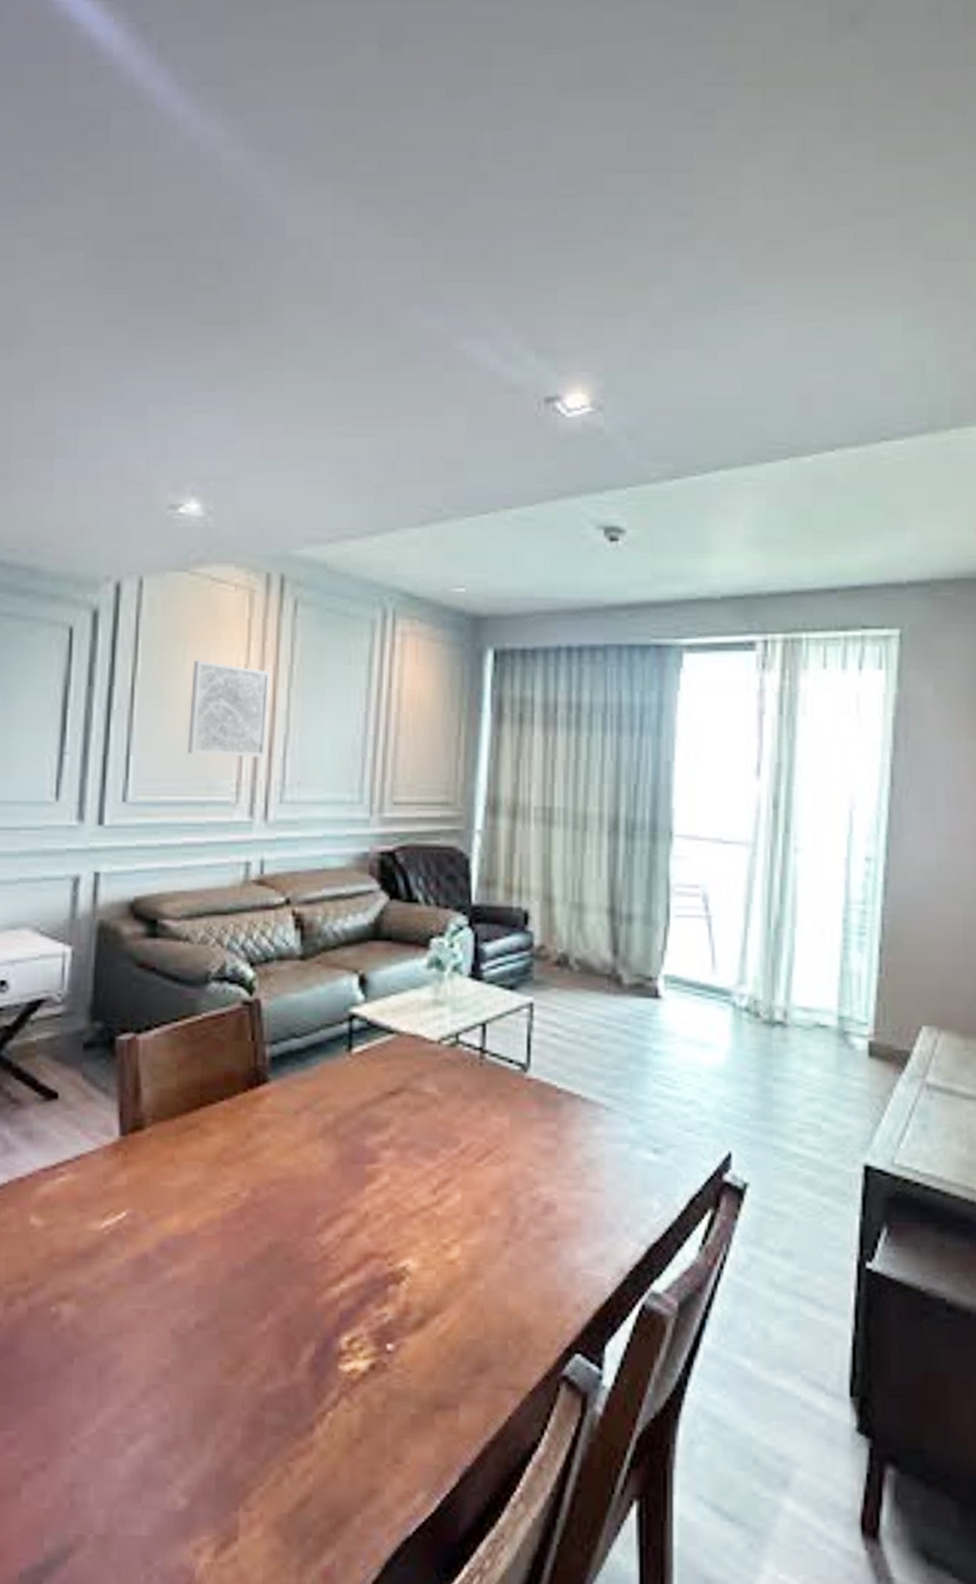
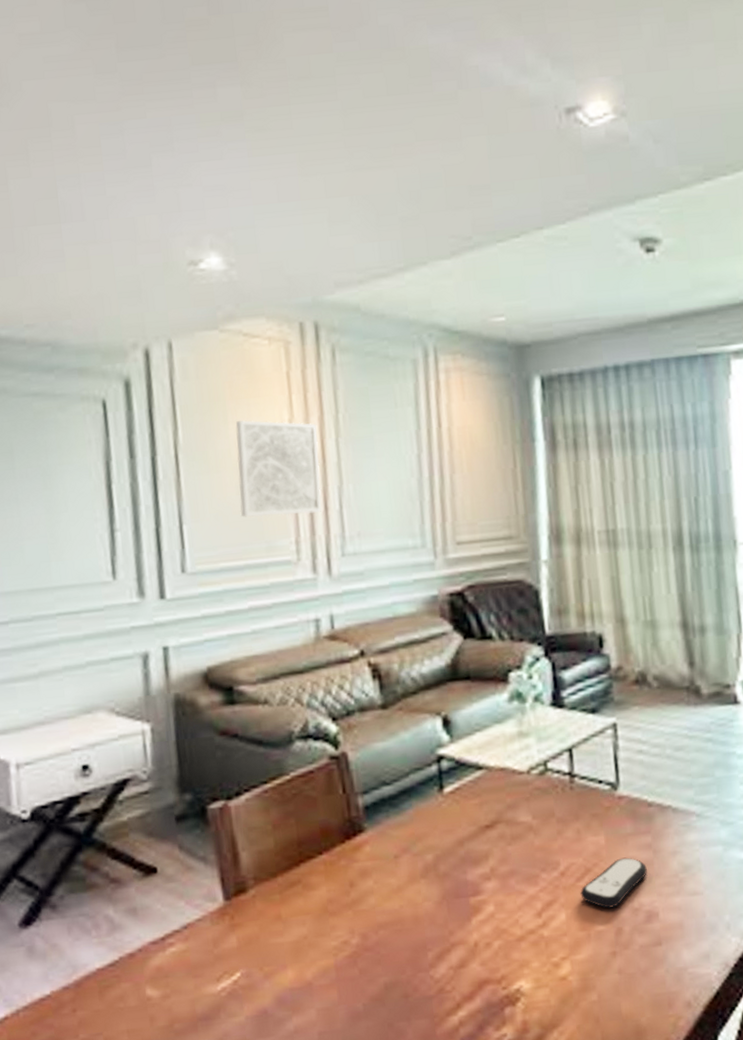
remote control: none [478,1143,549,1194] -> present [580,857,647,908]

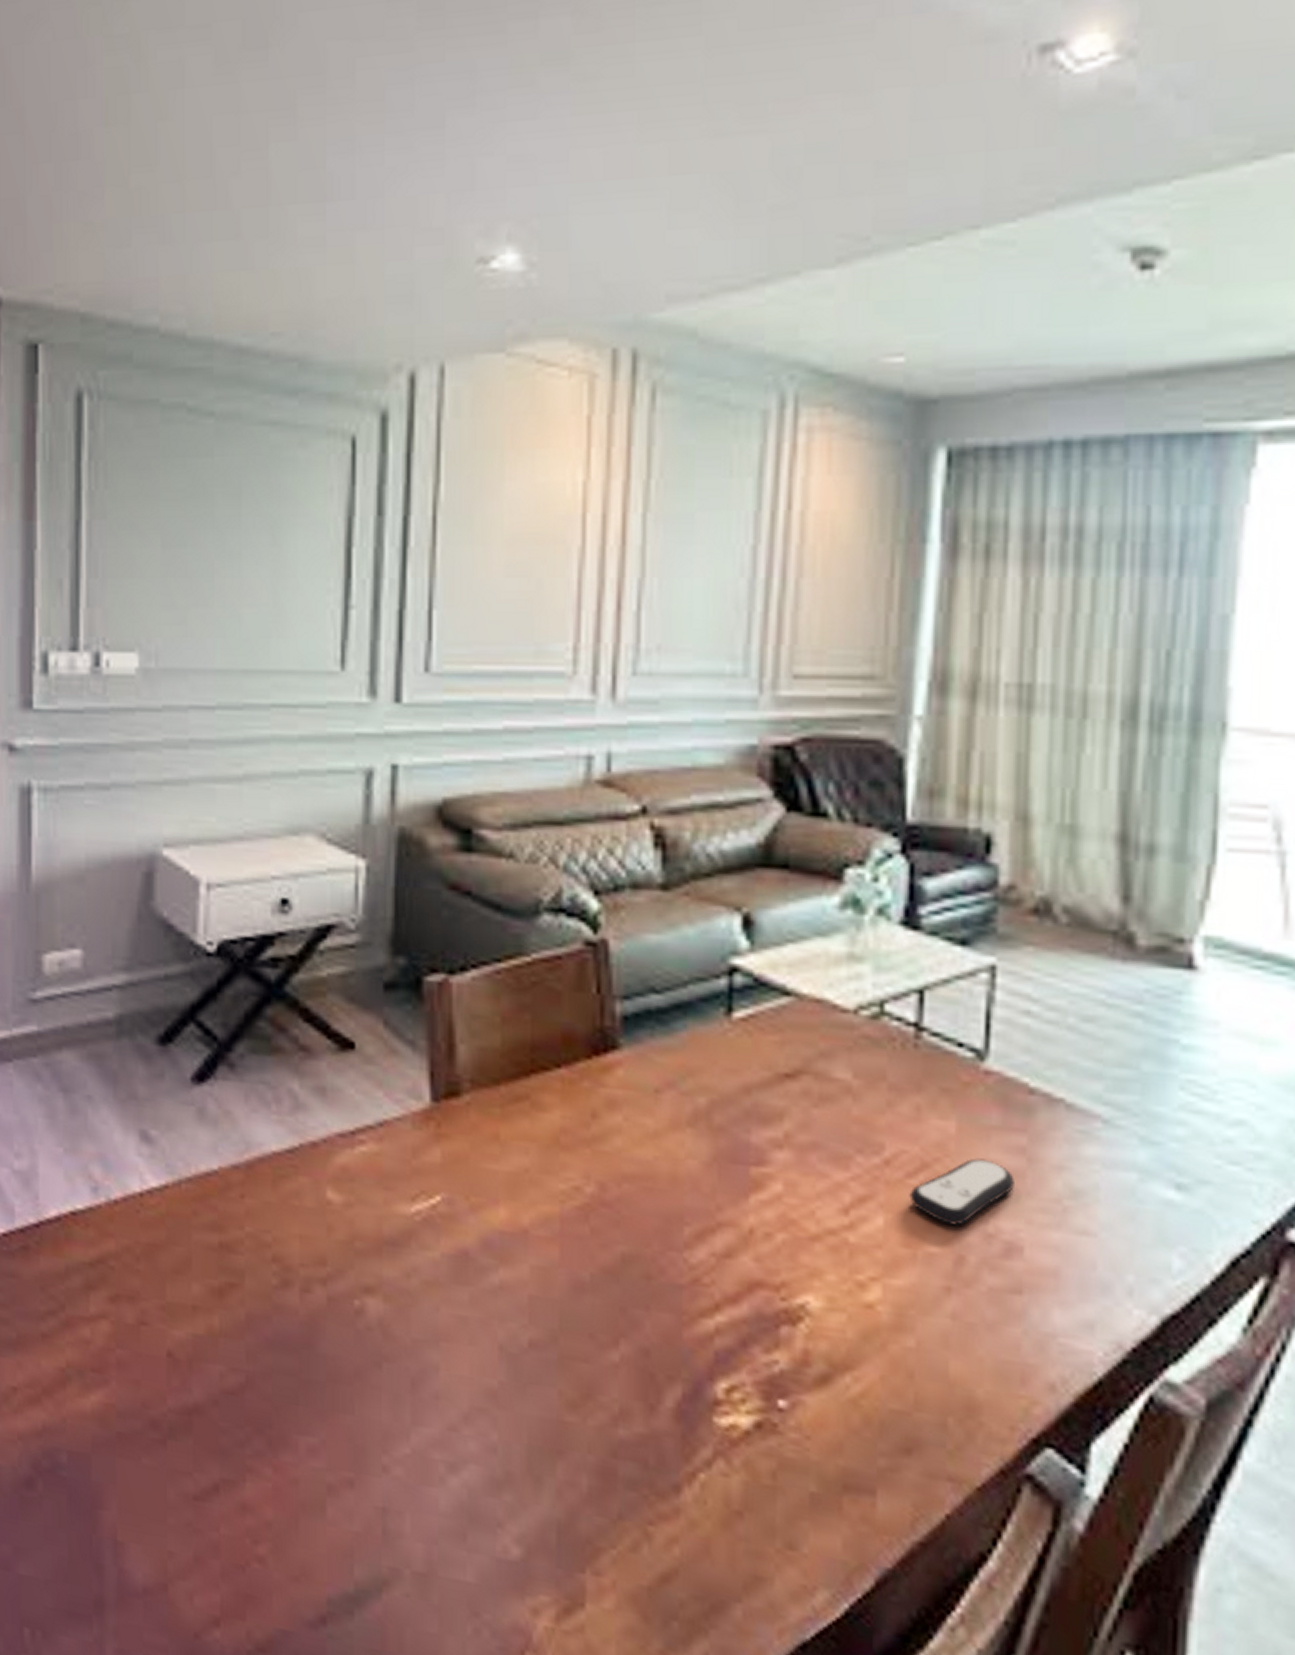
wall art: present [235,420,321,518] -> none [506,478,620,612]

